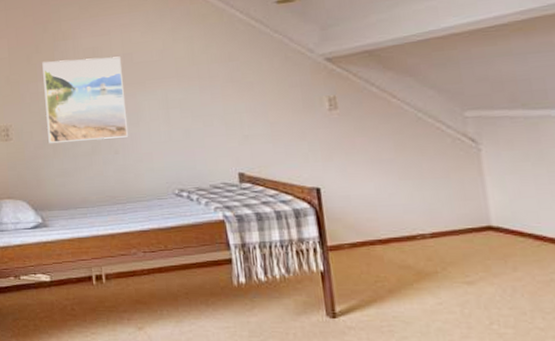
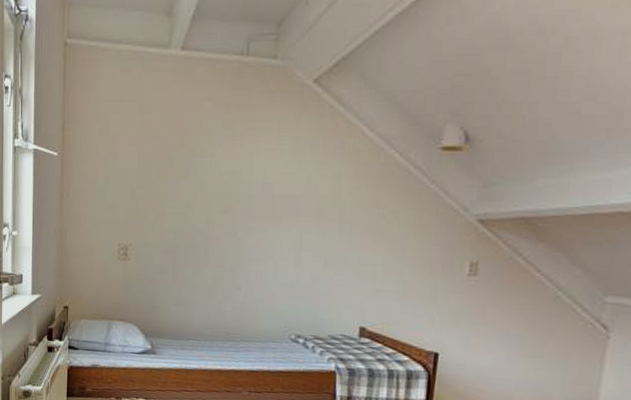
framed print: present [42,56,128,144] -> none [169,178,260,274]

